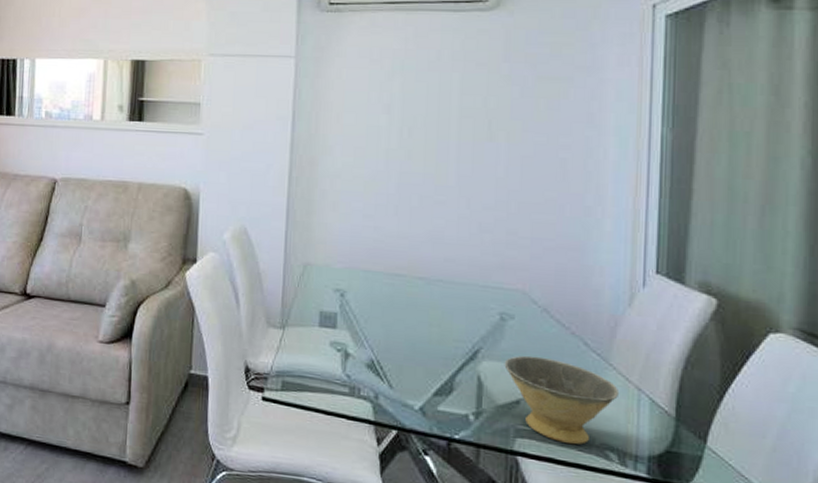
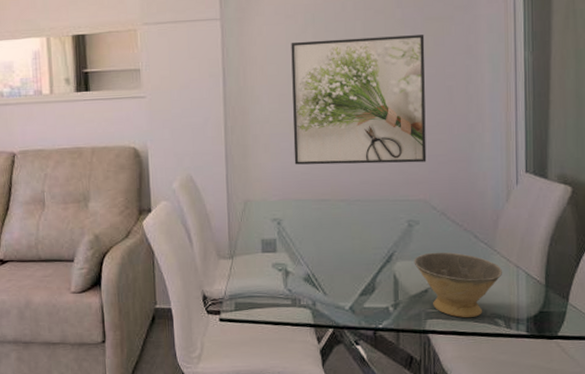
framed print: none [366,90,536,246] -> present [291,35,427,165]

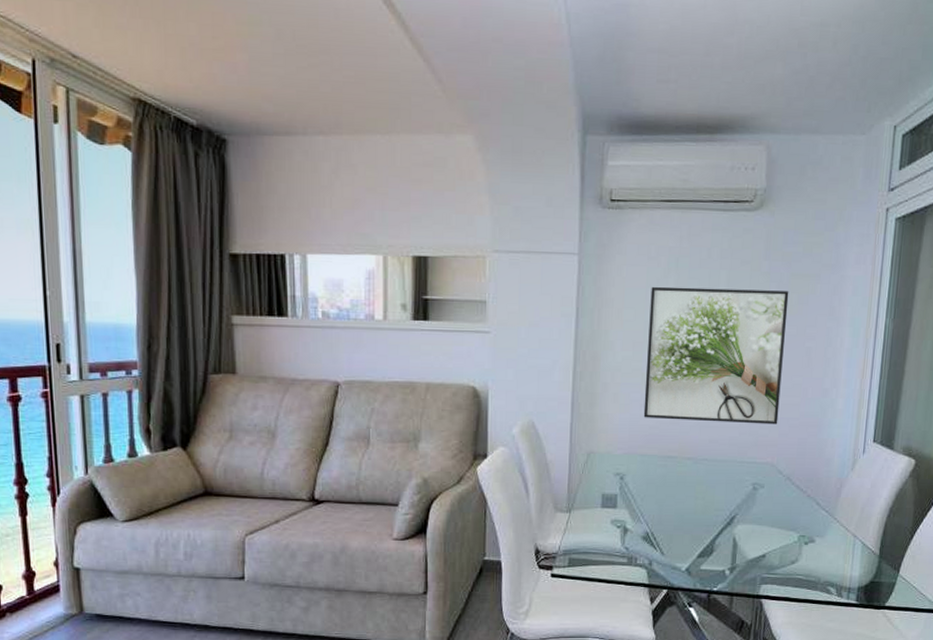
bowl: present [414,252,503,318] -> none [754,517,841,584]

